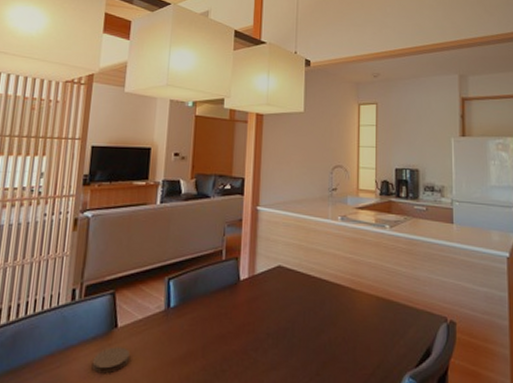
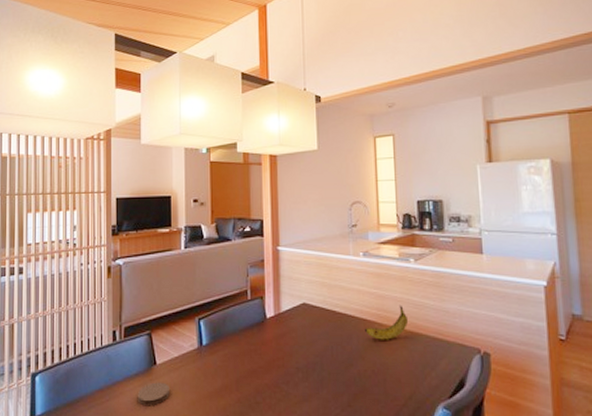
fruit: none [338,271,381,306] -> present [365,305,409,340]

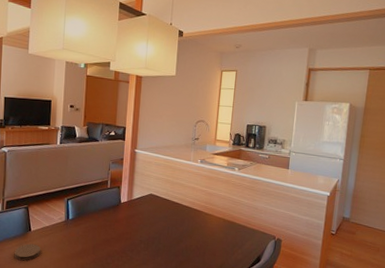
fruit: present [365,305,409,340] -> none [194,201,228,225]

